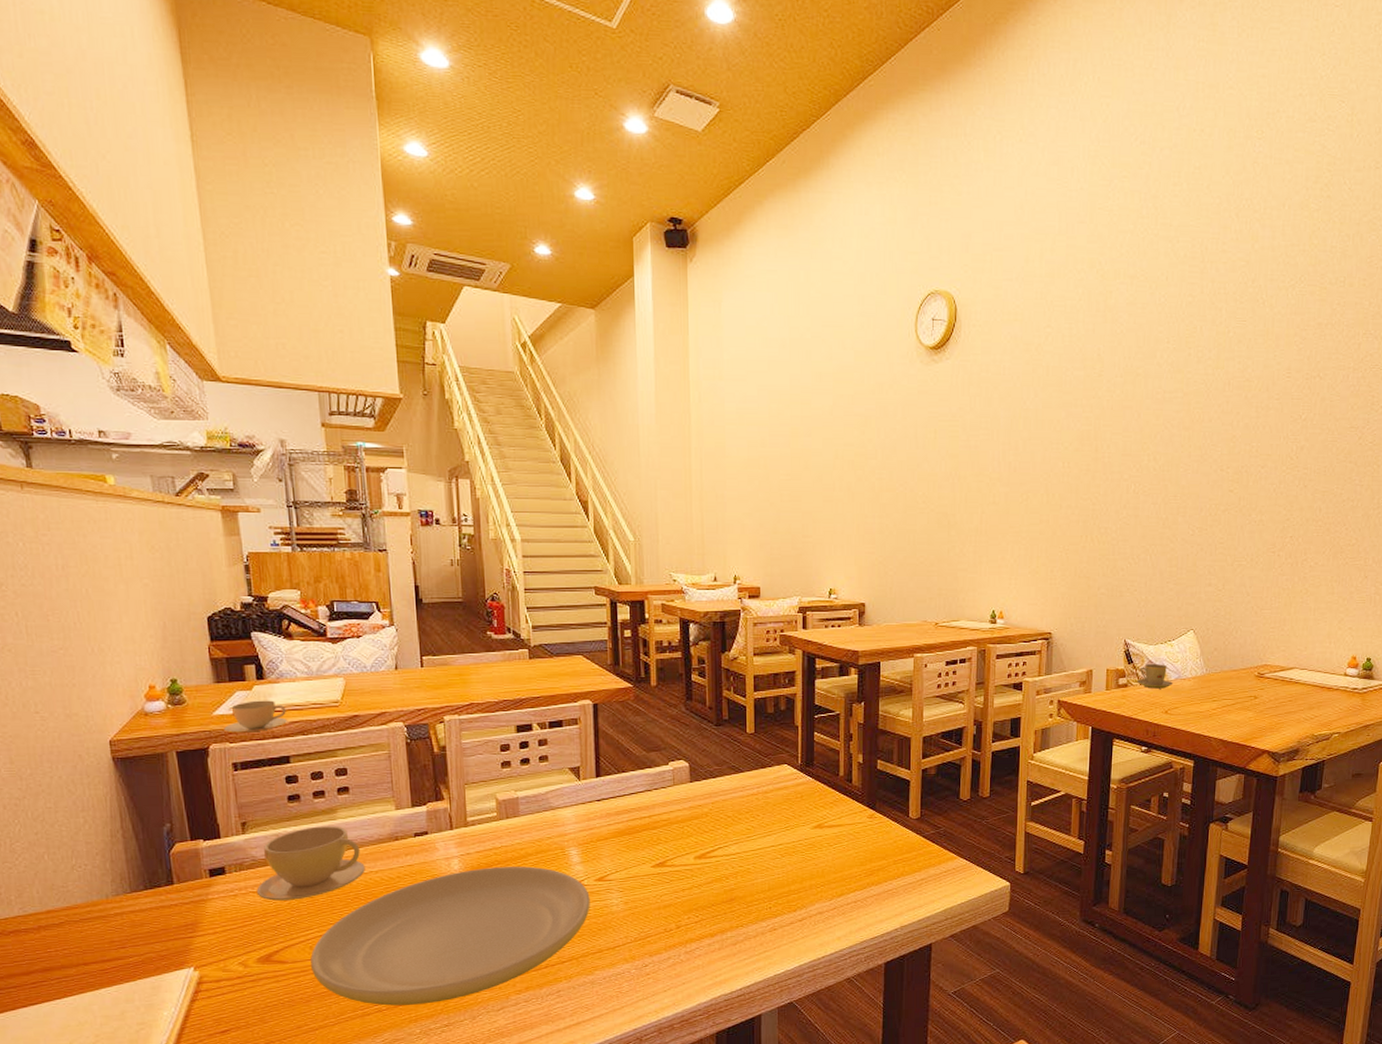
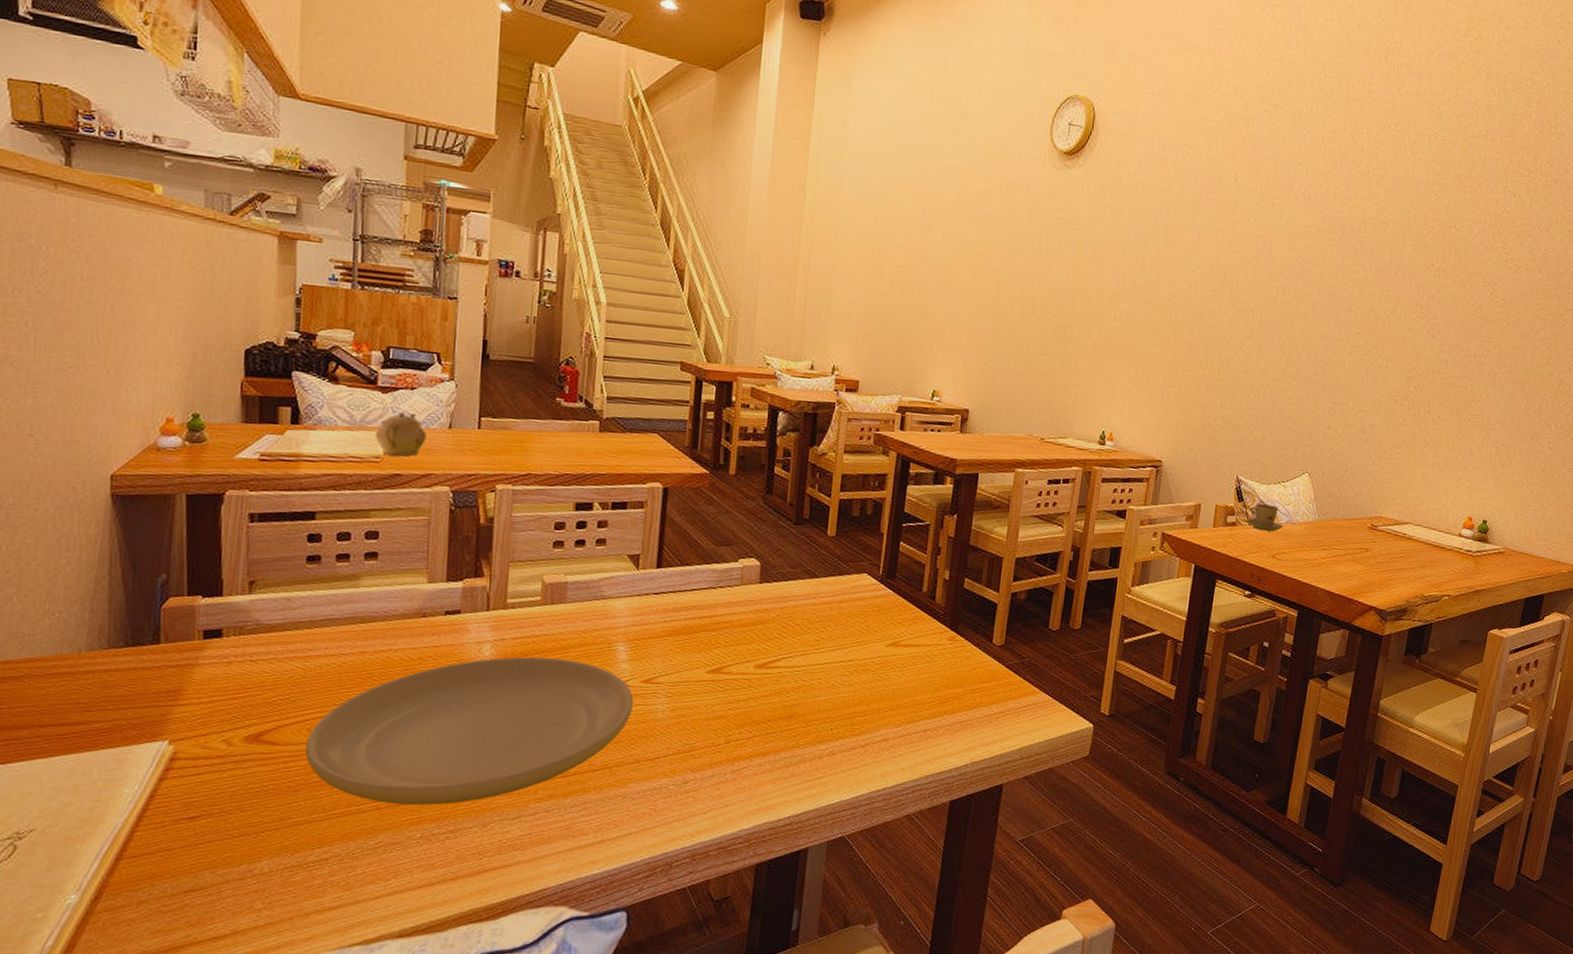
teacup: present [224,700,288,733] -> none [245,446,320,482]
teacup: present [256,826,365,901] -> none [255,593,384,674]
teapot: none [331,659,377,699] -> present [374,412,427,457]

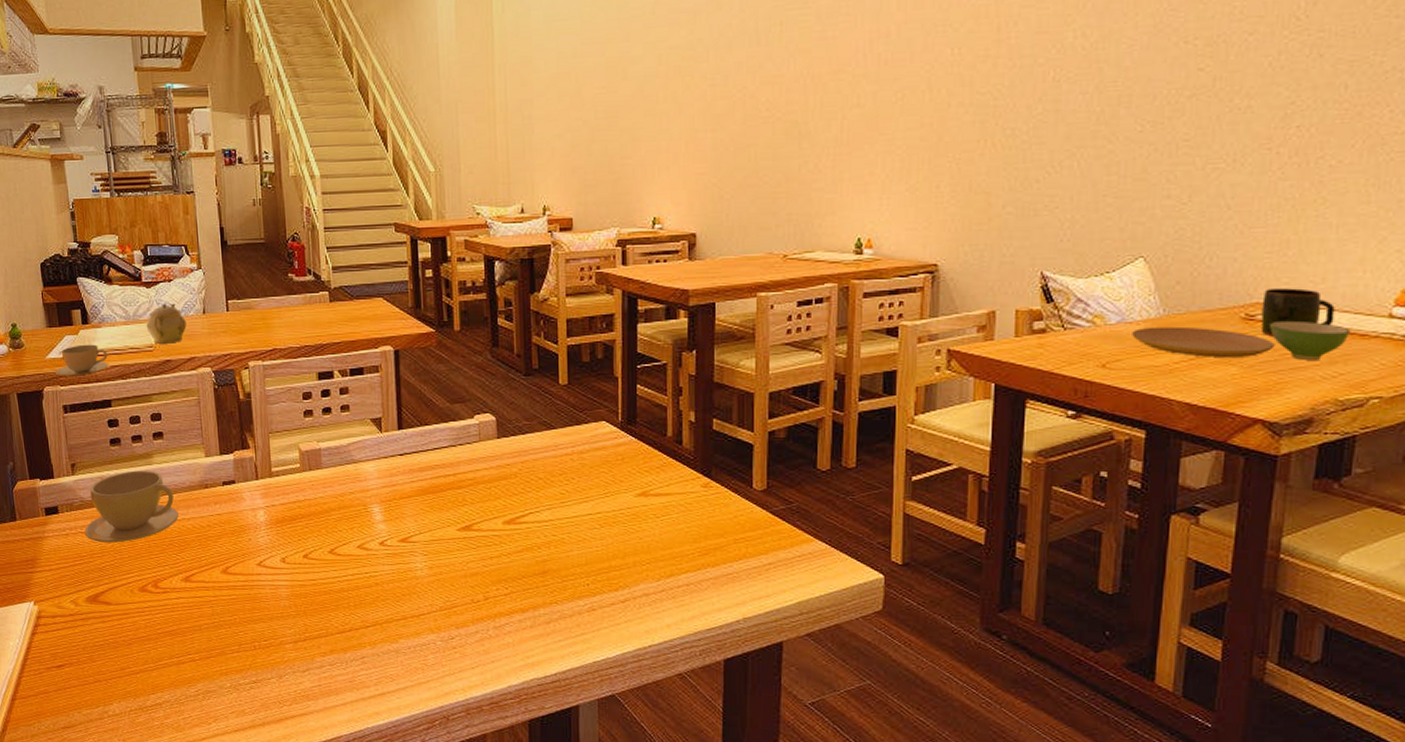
teacup: none [245,446,320,482] -> present [55,344,109,376]
teacup: none [255,593,384,674] -> present [84,470,179,543]
plate: present [305,656,634,805] -> none [131,521,394,658]
teacup: present [1245,503,1284,532] -> none [1059,301,1114,335]
plate: none [1295,528,1388,558] -> present [1132,326,1275,357]
mug: none [1380,506,1427,544] -> present [1260,288,1335,337]
bowl: none [1385,531,1436,564] -> present [1268,320,1351,360]

